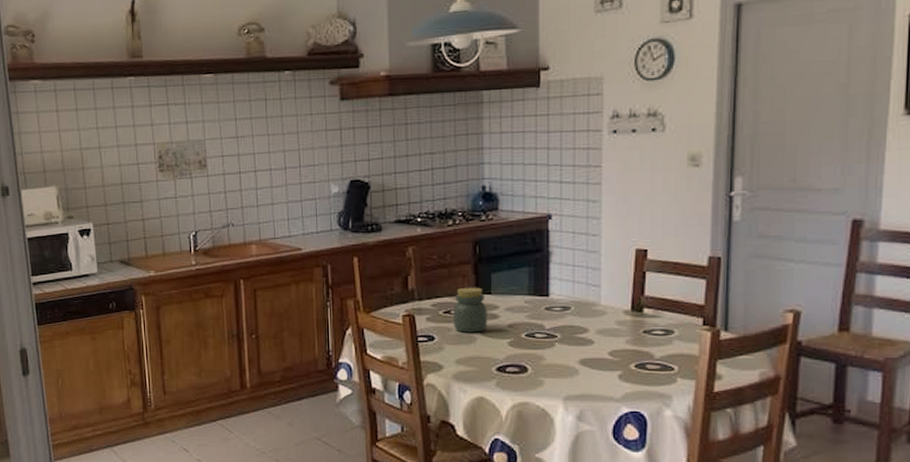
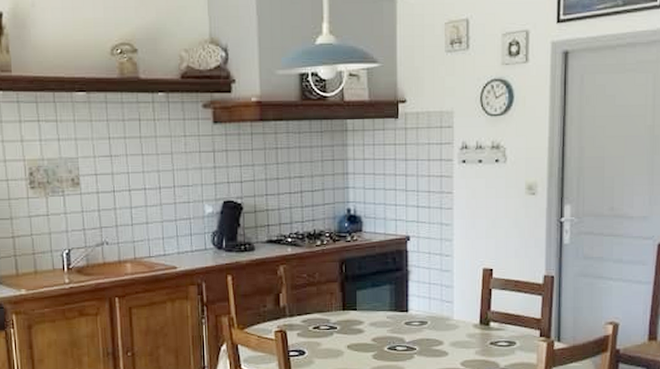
jar: present [453,287,487,333] -> none [322,303,353,347]

